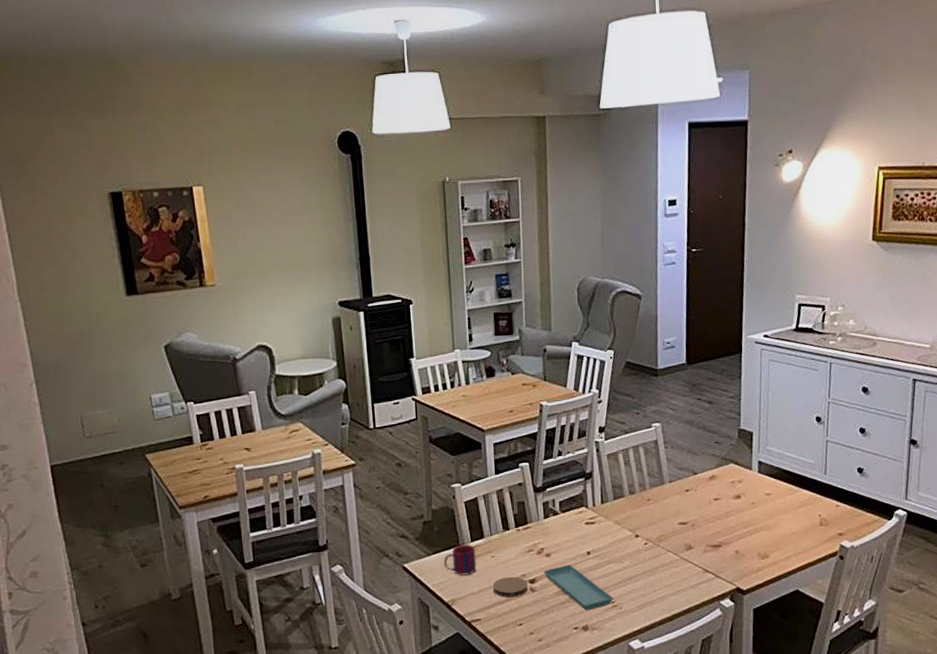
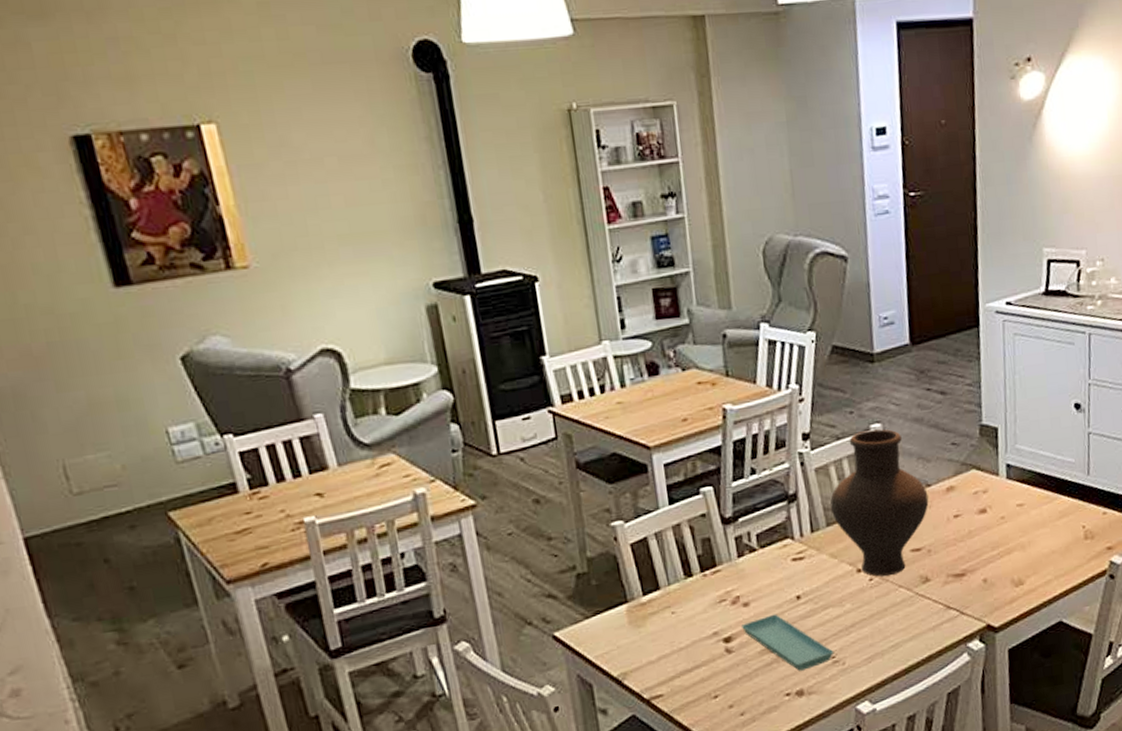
mug: present [443,544,477,576] -> none [607,599,653,641]
coaster: present [492,576,529,598] -> none [675,636,723,664]
vase: none [618,427,695,542] -> present [830,429,929,577]

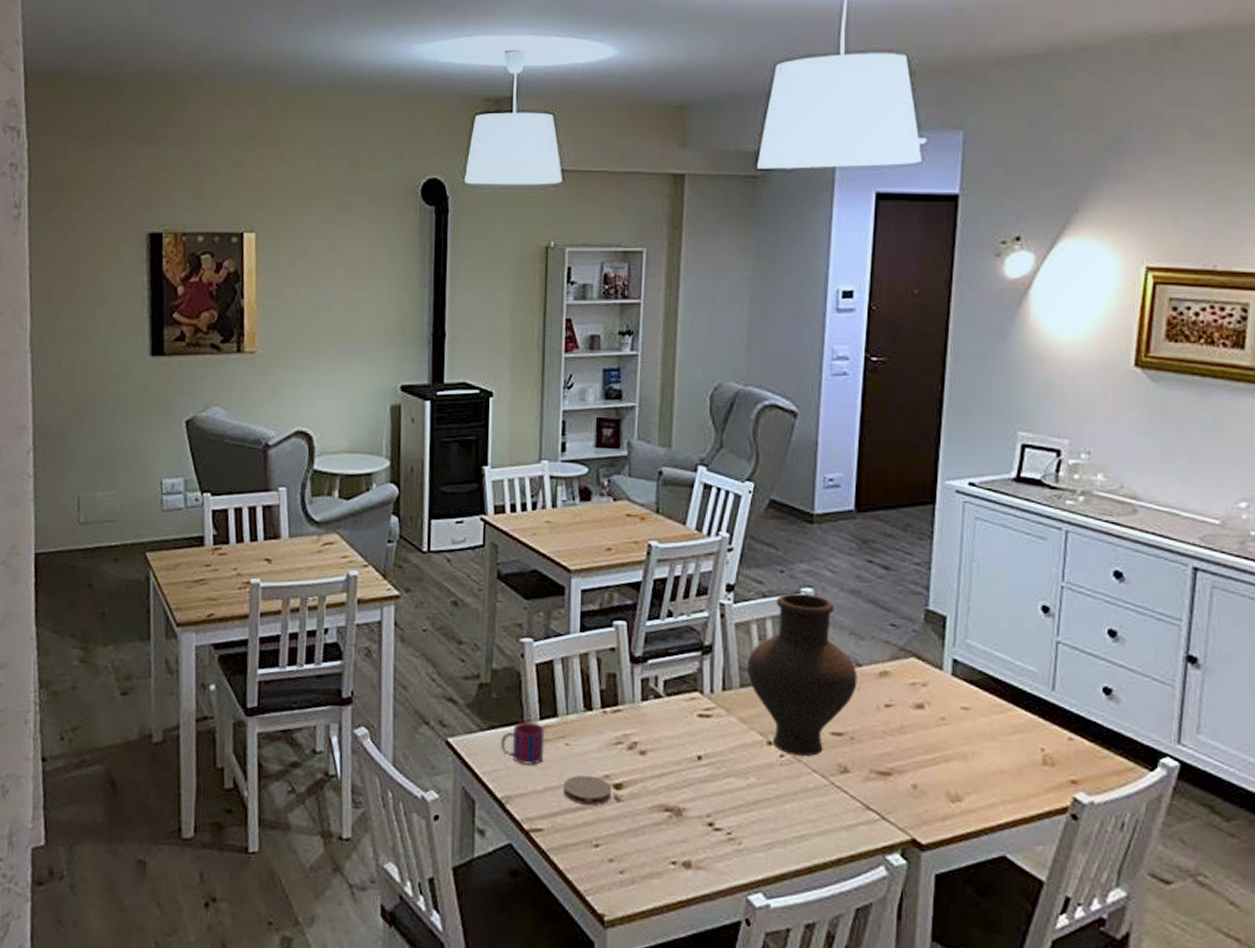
mug: none [607,599,653,641] -> present [500,722,545,765]
coaster: none [675,636,723,664] -> present [563,775,612,806]
saucer: present [740,614,835,671] -> none [634,770,731,840]

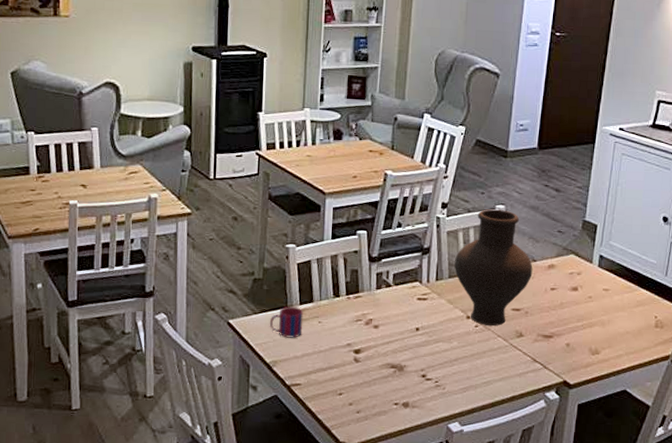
coaster: present [563,775,612,806] -> none [316,344,353,366]

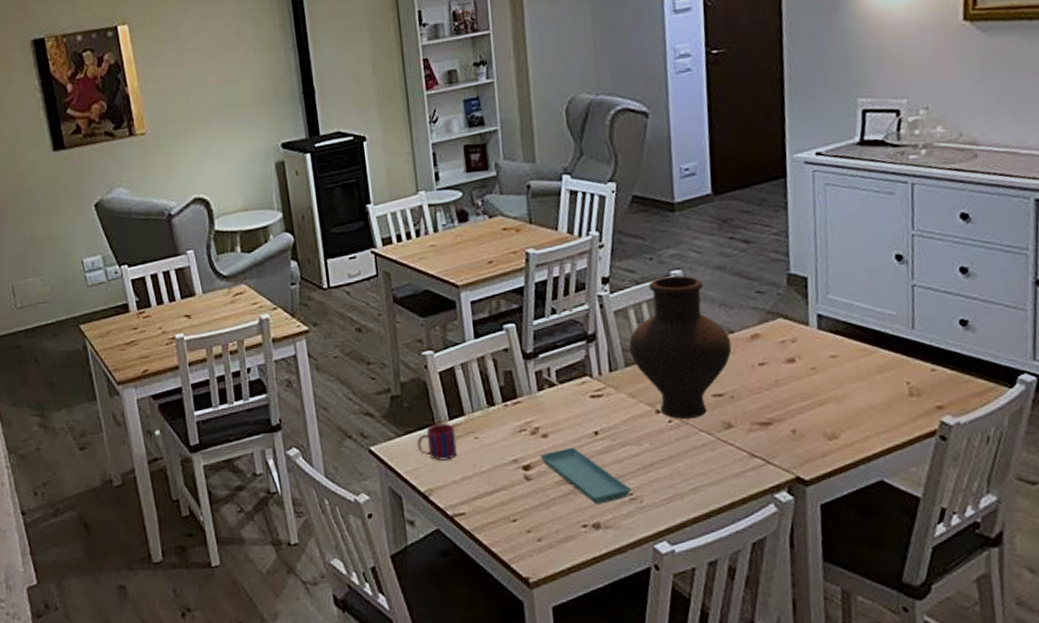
saucer: none [369,338,438,388] -> present [539,447,632,505]

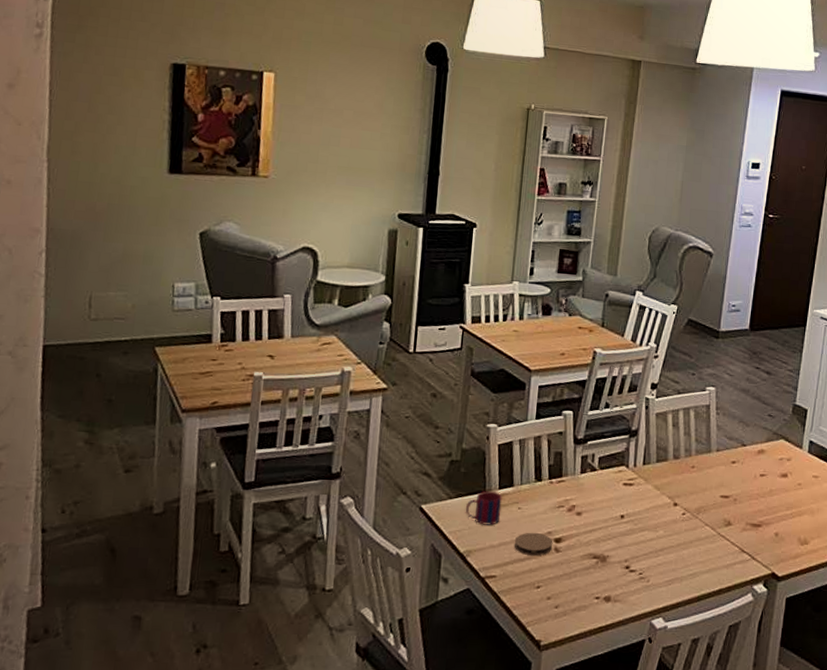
coaster: none [477,461,522,488] -> present [514,532,553,556]
saucer: present [539,447,632,505] -> none [571,526,642,580]
vase: present [629,275,732,419] -> none [663,391,743,514]

